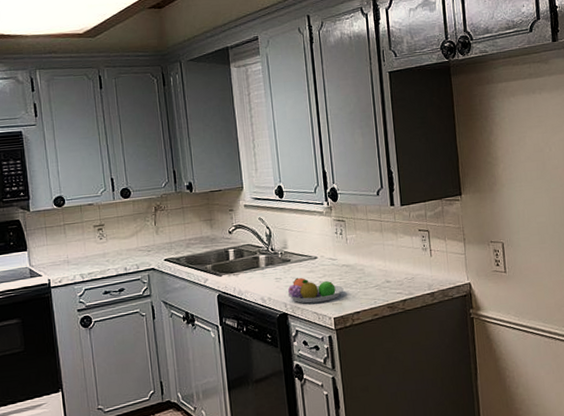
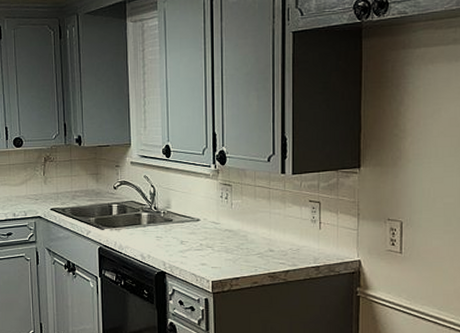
fruit bowl: present [288,277,344,304] -> none [167,238,225,264]

